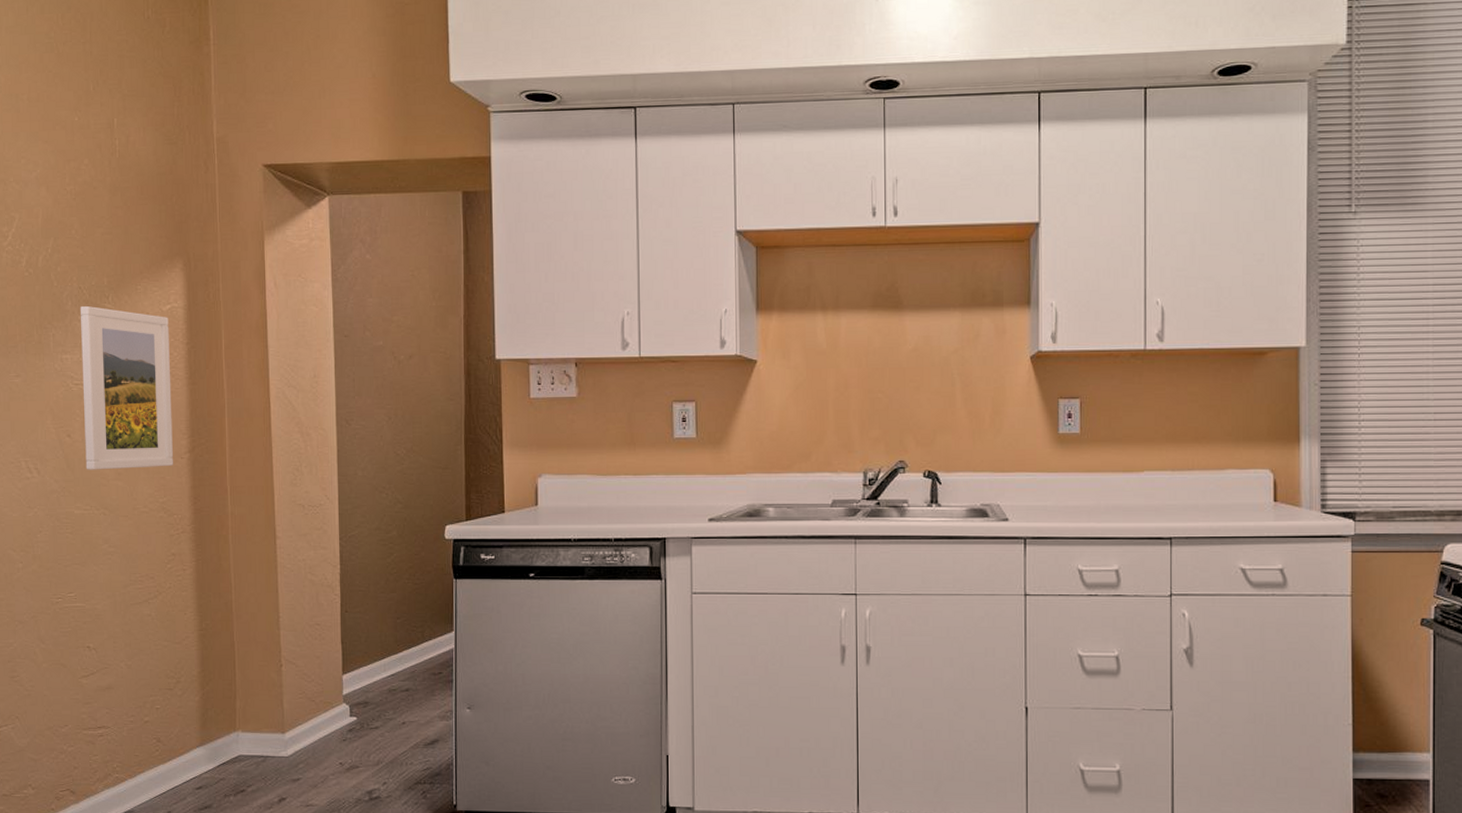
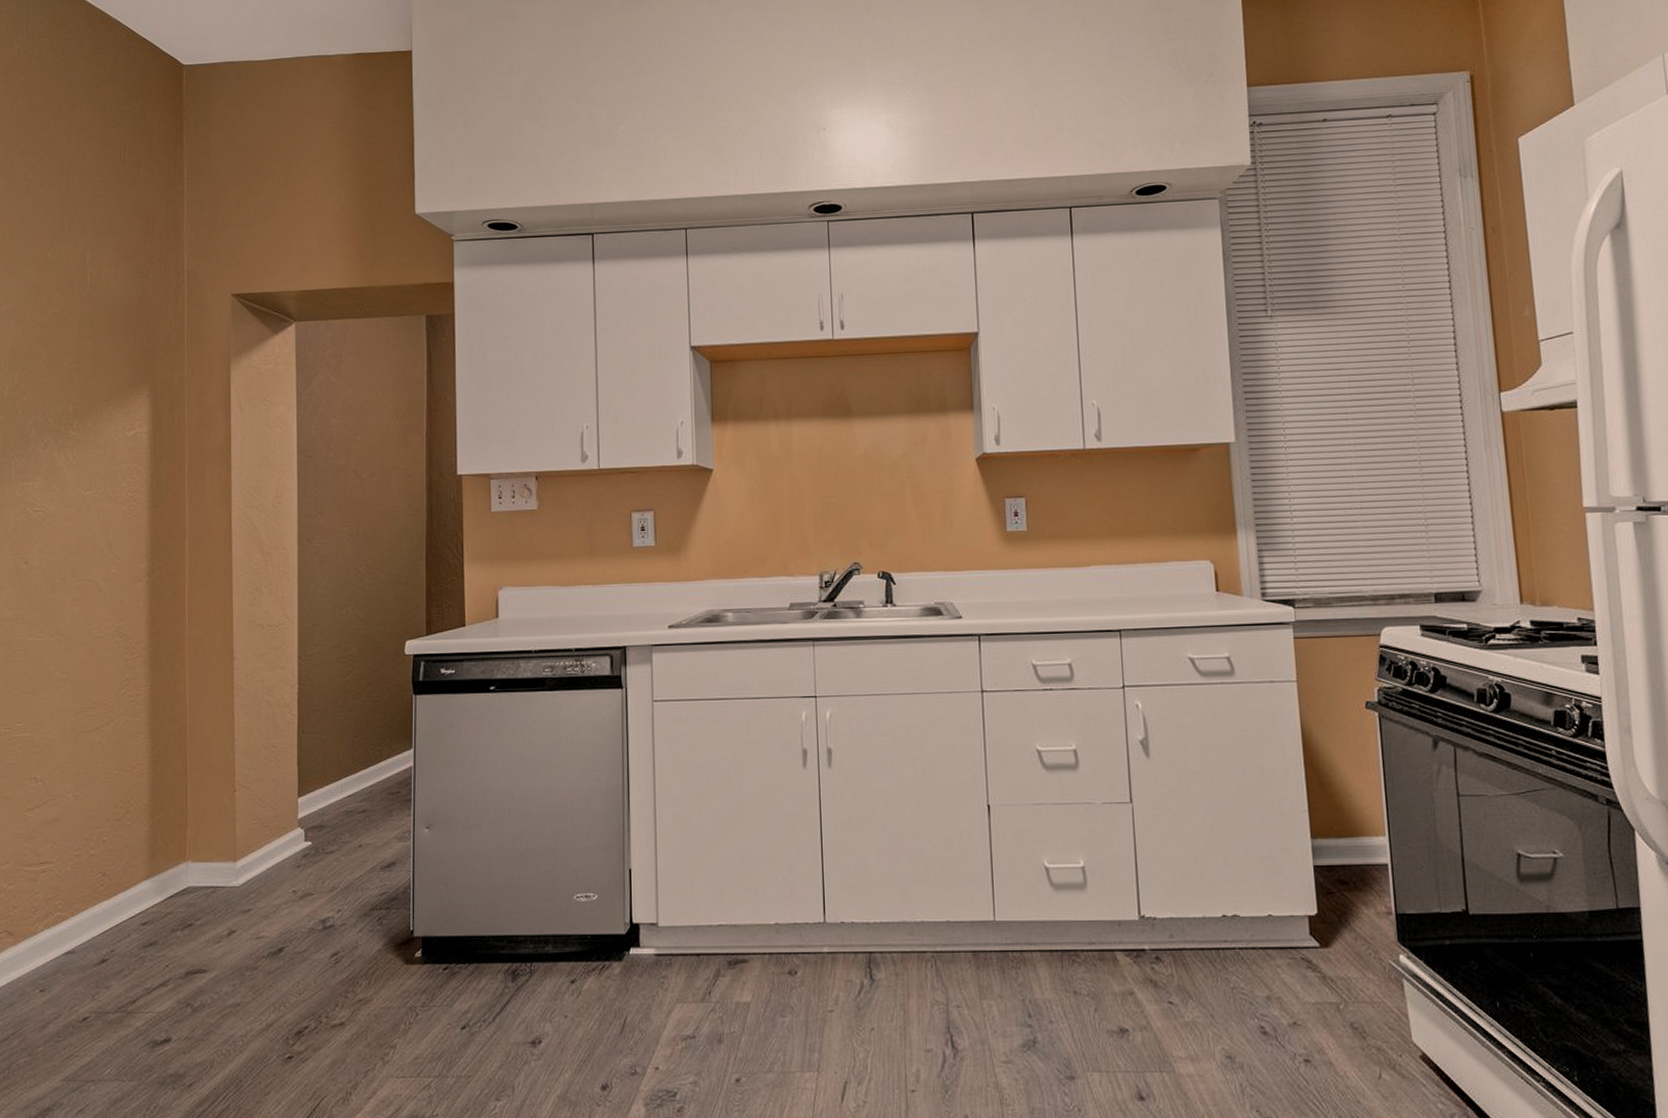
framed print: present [79,306,173,470] -> none [41,434,133,597]

